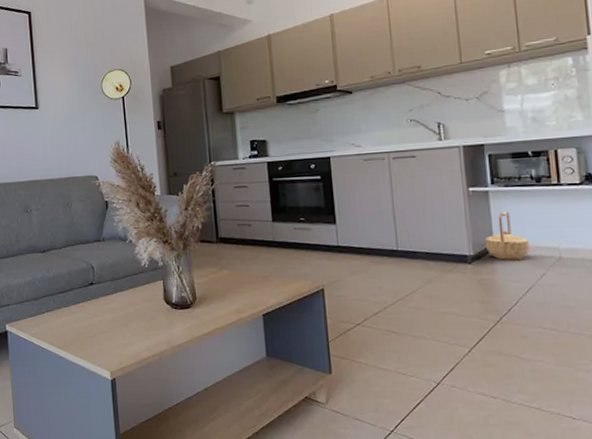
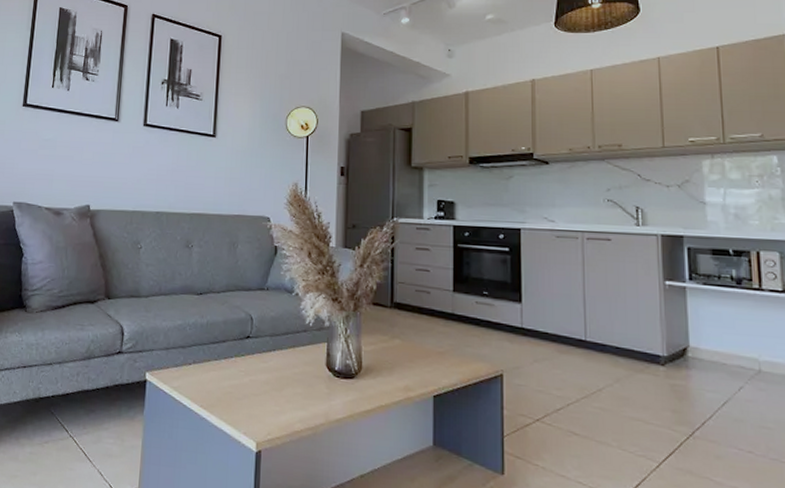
basket: present [484,211,530,260] -> none [680,312,727,368]

